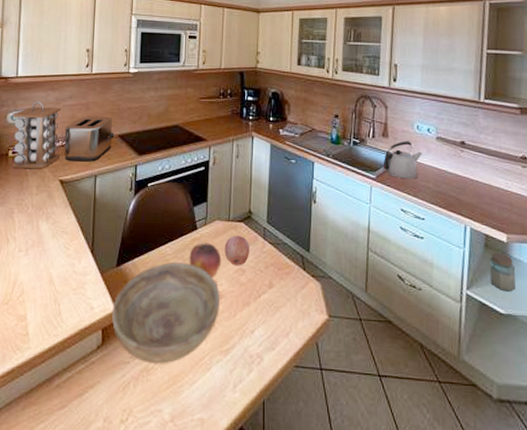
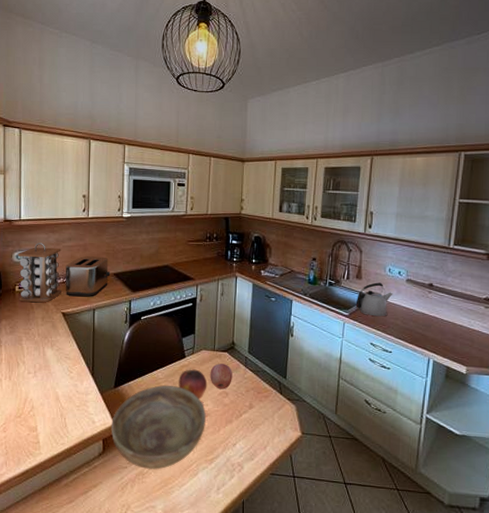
peanut butter: present [489,252,516,292] -> none [448,382,473,416]

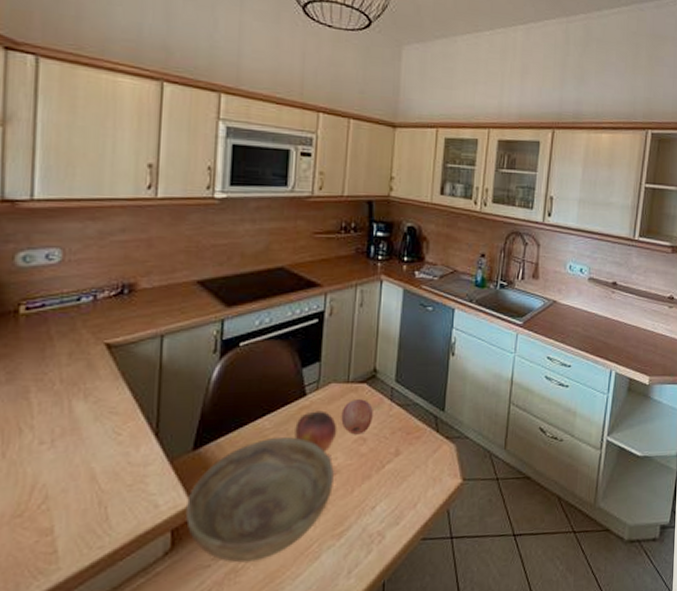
spice rack: present [17,243,62,303] -> none [25,236,107,331]
toaster: present [65,256,111,297] -> none [112,256,192,318]
kettle: present [355,282,393,317] -> none [531,282,574,324]

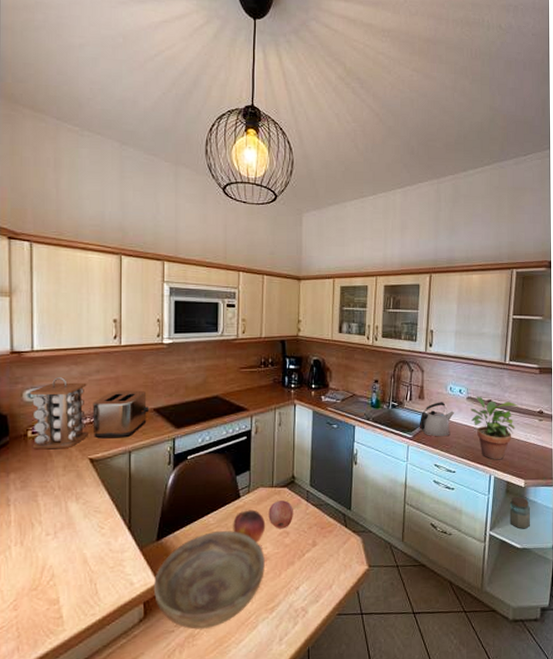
spice rack: none [25,236,107,331] -> present [29,377,88,449]
toaster: none [112,256,192,318] -> present [92,390,149,438]
kettle: none [531,282,574,324] -> present [419,402,455,437]
potted plant: none [592,277,647,353] -> present [470,396,518,460]
peanut butter: none [630,395,655,434] -> present [509,496,531,529]

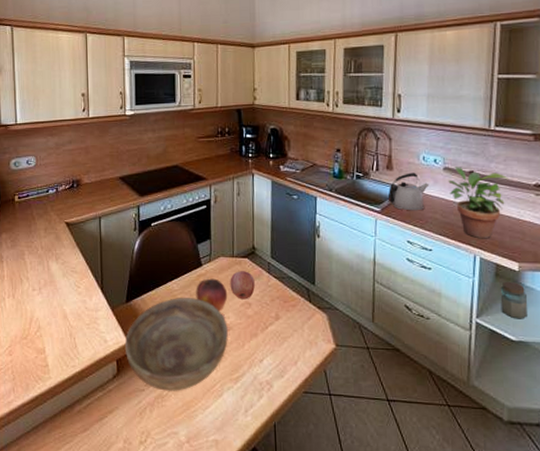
spice rack: present [29,377,88,449] -> none [15,148,64,213]
toaster: present [92,390,149,438] -> none [67,159,116,204]

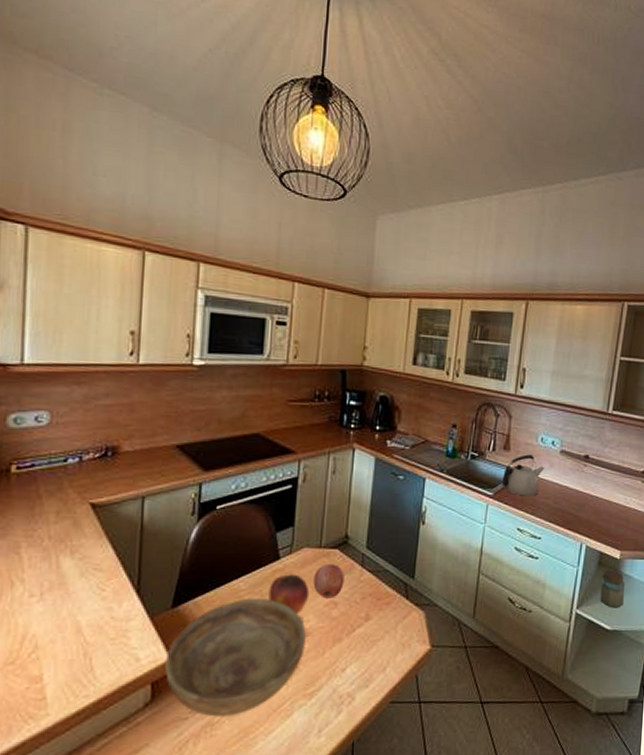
potted plant: present [448,167,508,239] -> none [563,450,619,527]

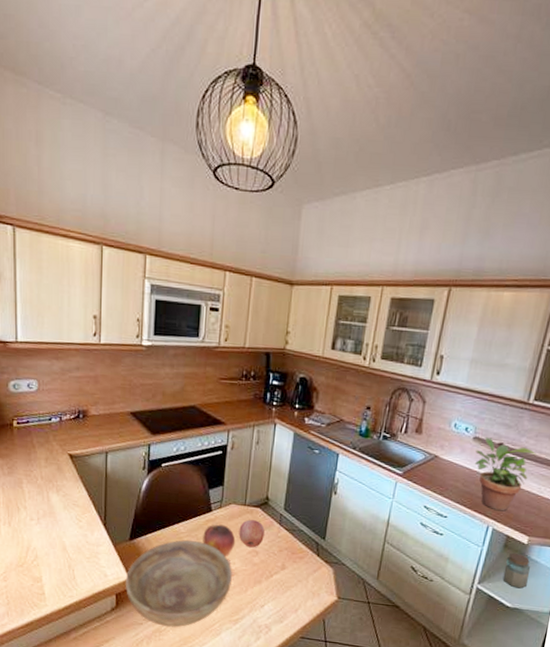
kettle: present [501,454,545,496] -> none [411,438,456,478]
potted plant: none [563,450,619,527] -> present [475,437,536,511]

